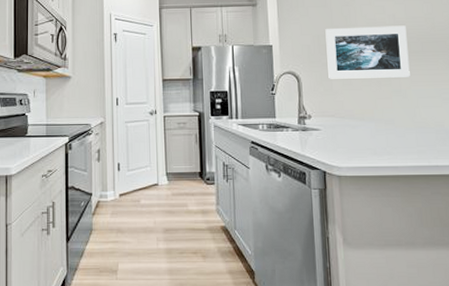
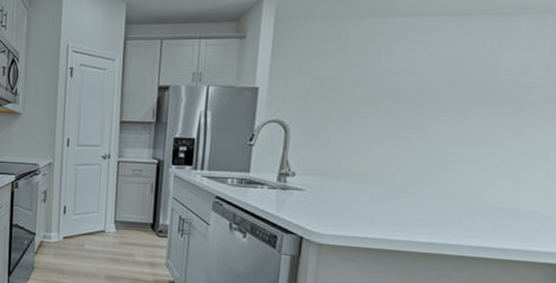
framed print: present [325,25,410,79] -> none [327,67,453,135]

